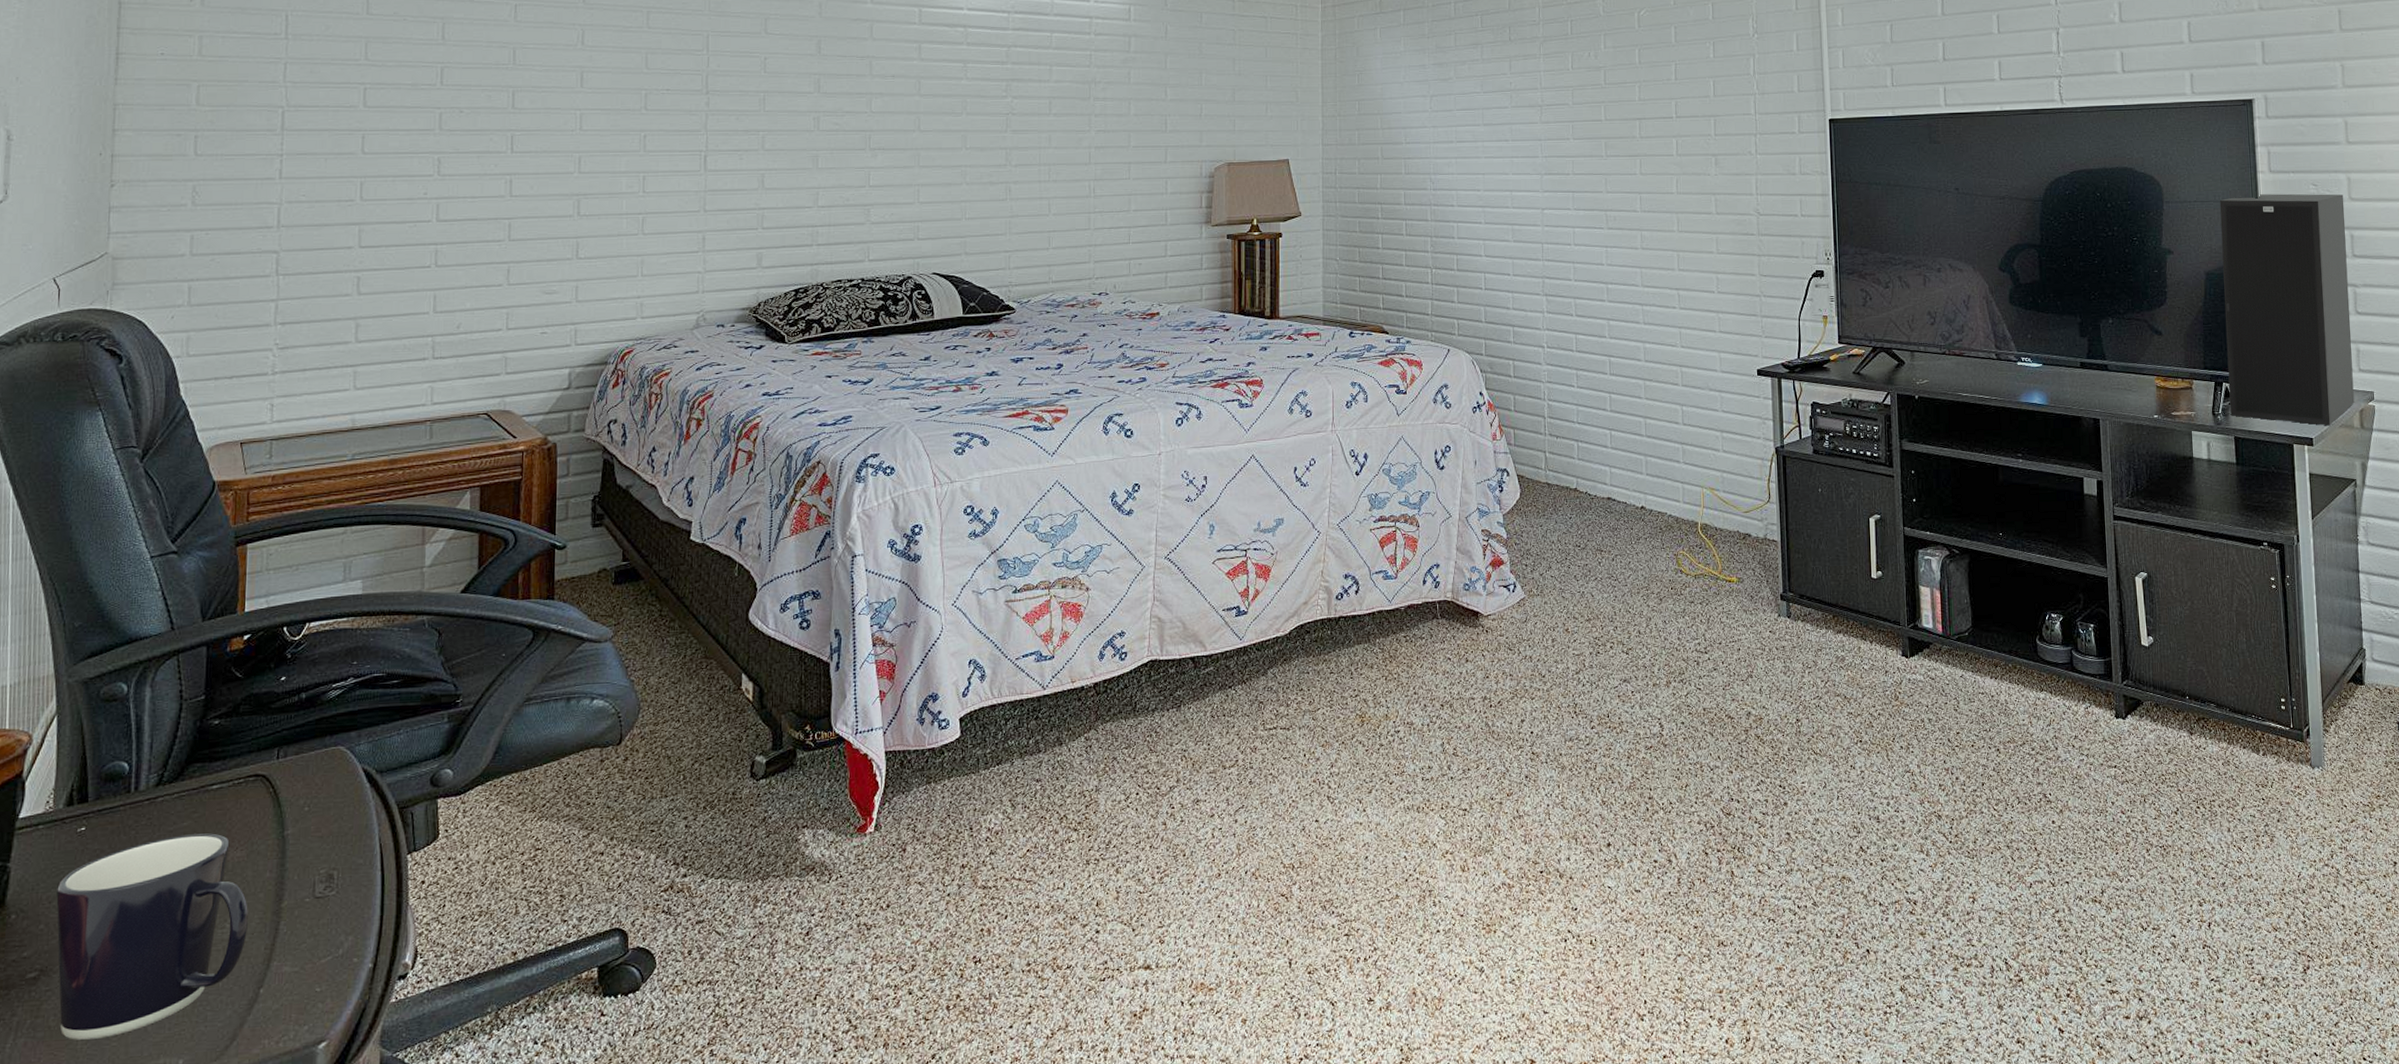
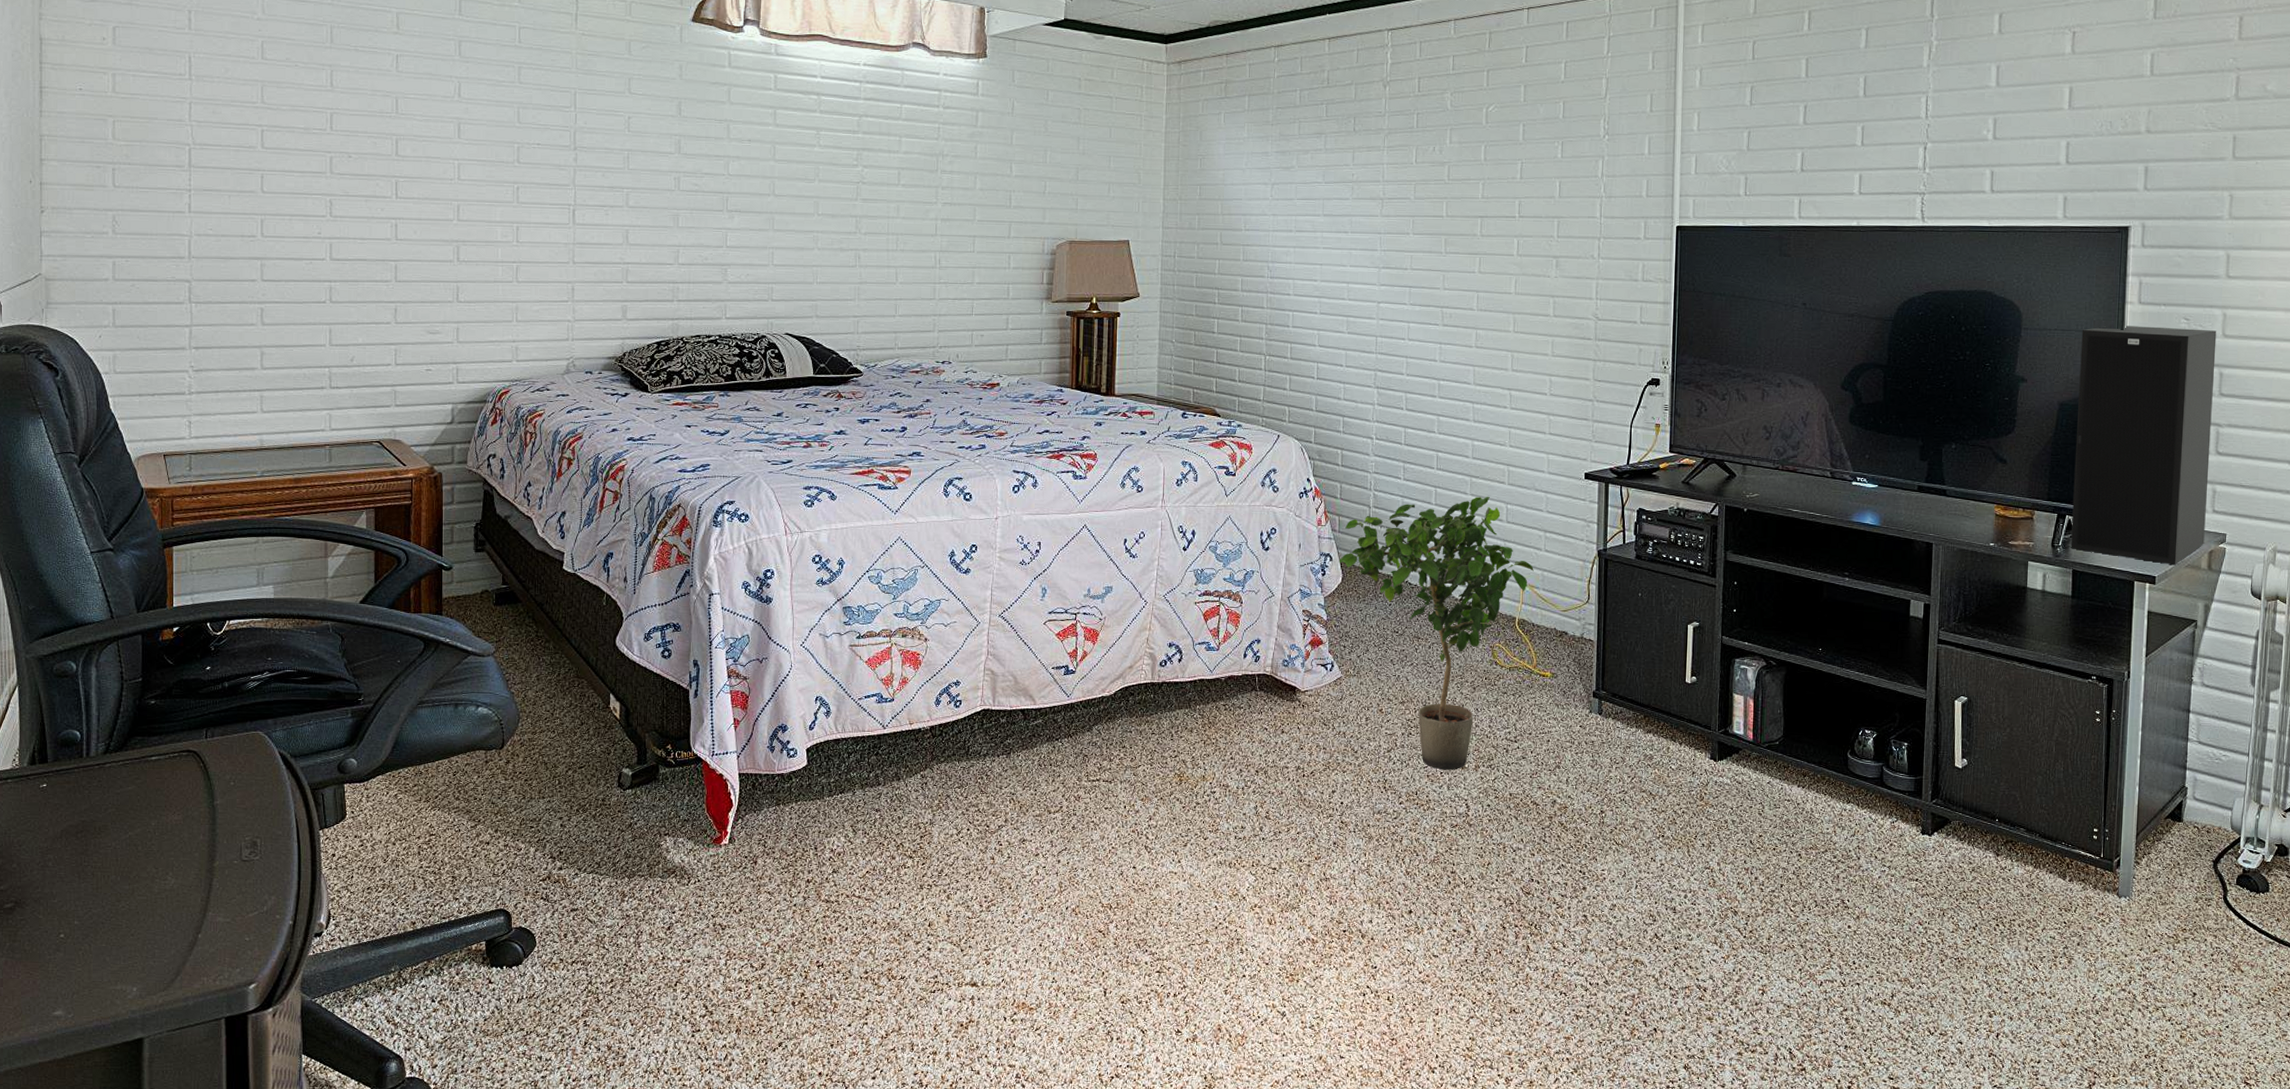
mug: present [56,833,248,1040] -> none [25,797,186,964]
potted plant: none [1516,399,1713,689] -> present [1339,496,1534,770]

